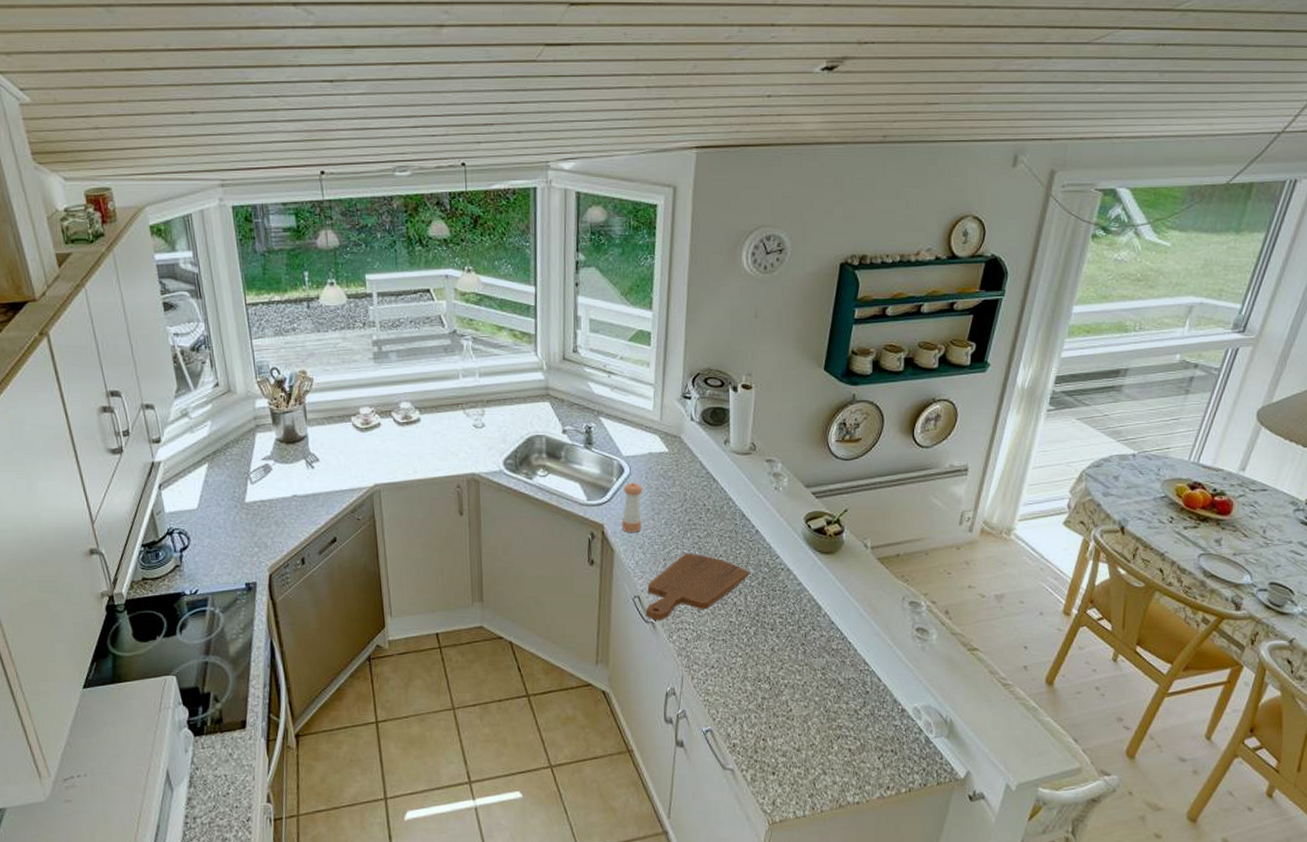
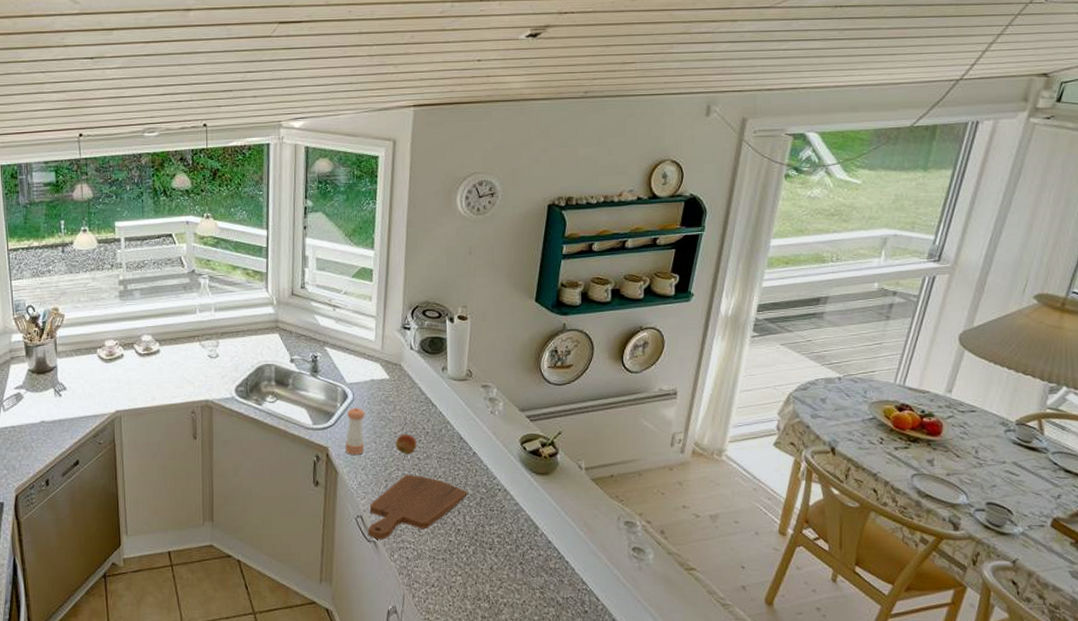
apple: none [674,510,697,532] -> present [395,434,417,454]

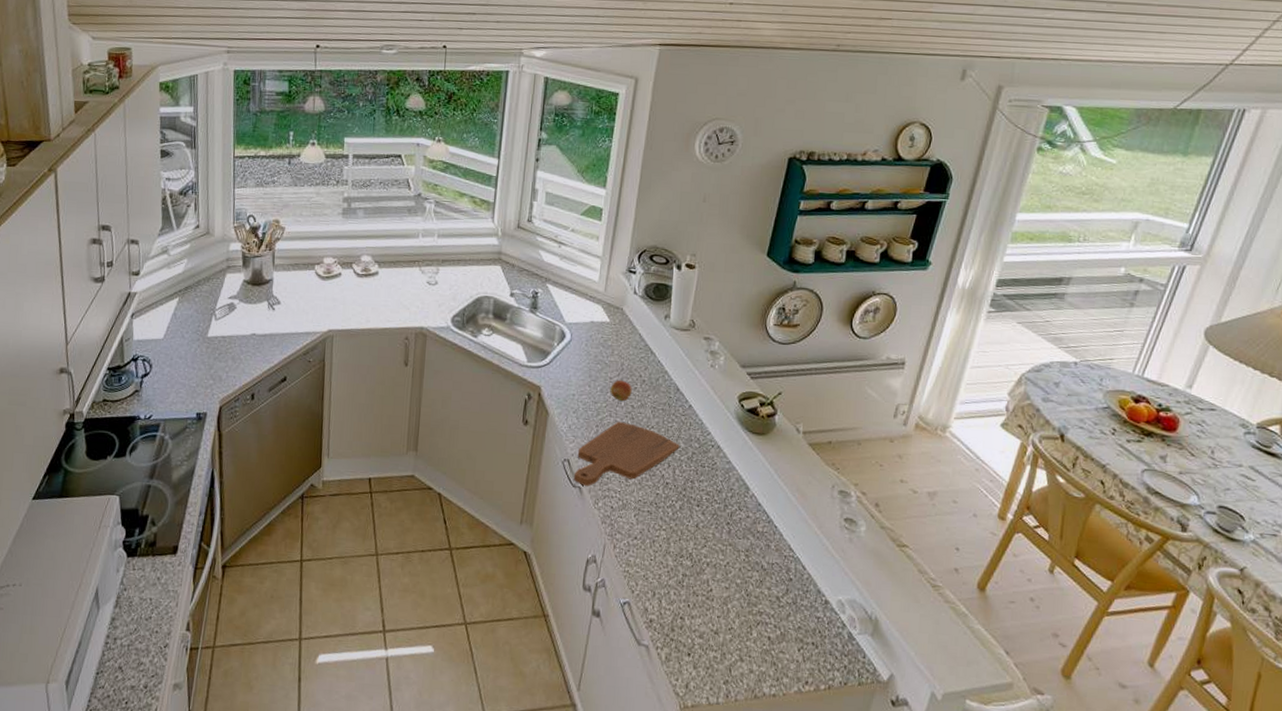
pepper shaker: present [345,407,365,455] -> none [558,348,582,397]

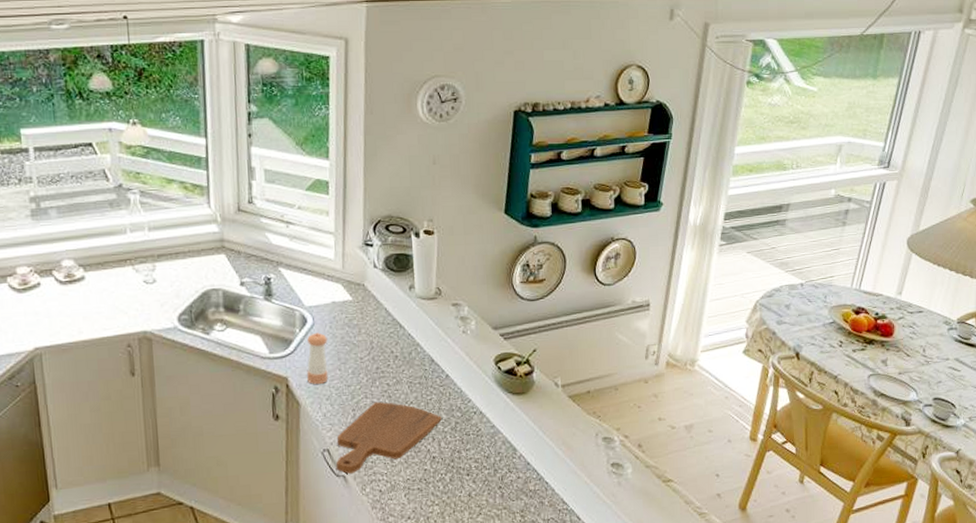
pepper shaker: none [558,348,582,397] -> present [307,332,328,384]
apple: present [610,379,632,401] -> none [362,358,385,380]

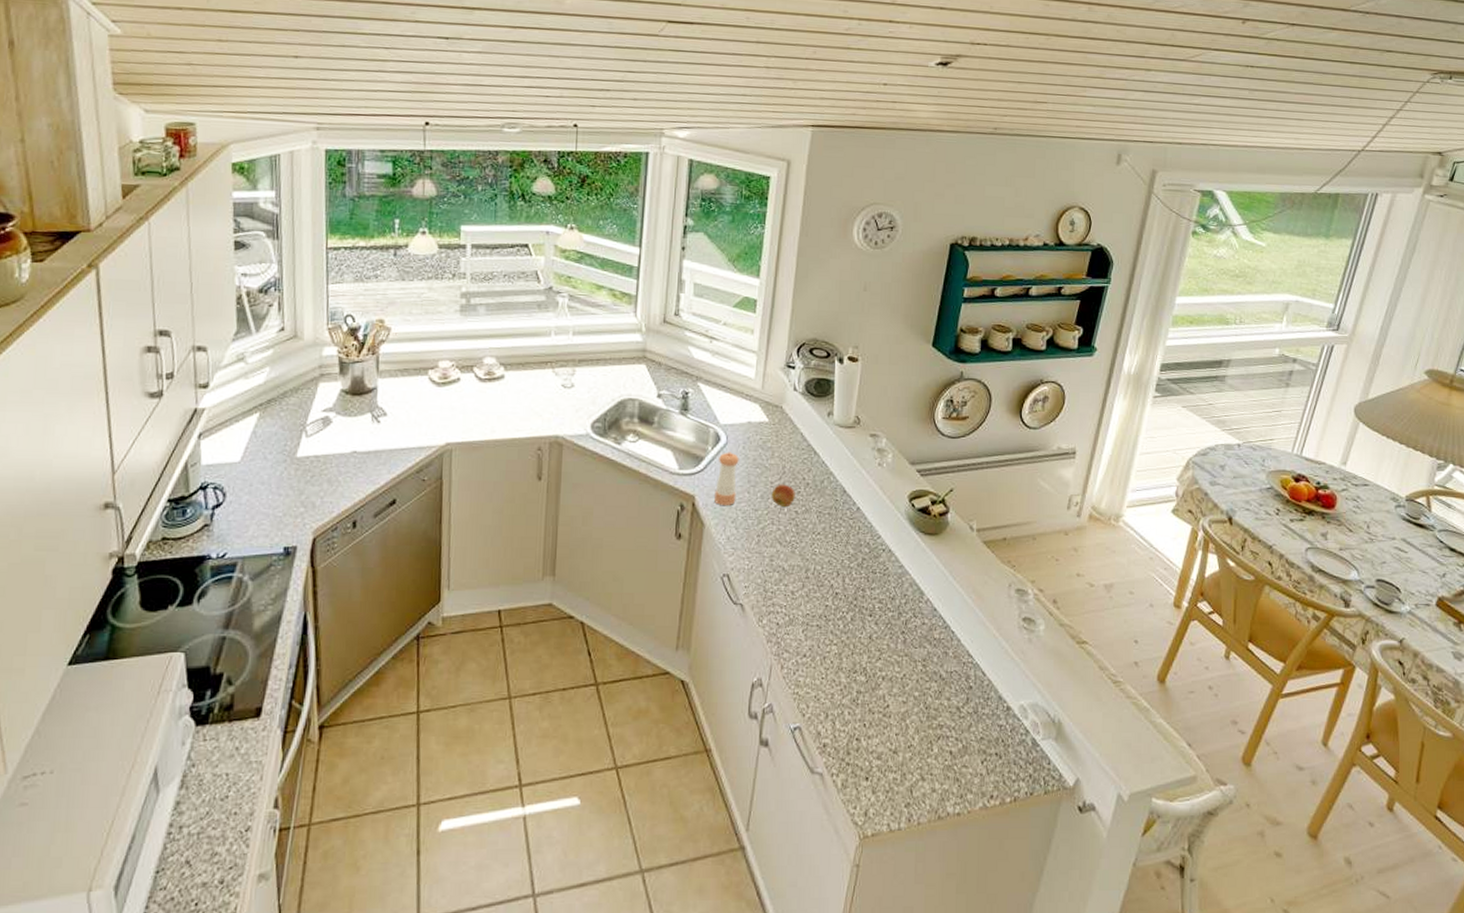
cutting board: present [335,401,442,475] -> none [734,529,849,603]
apple: none [362,358,385,380] -> present [771,484,795,506]

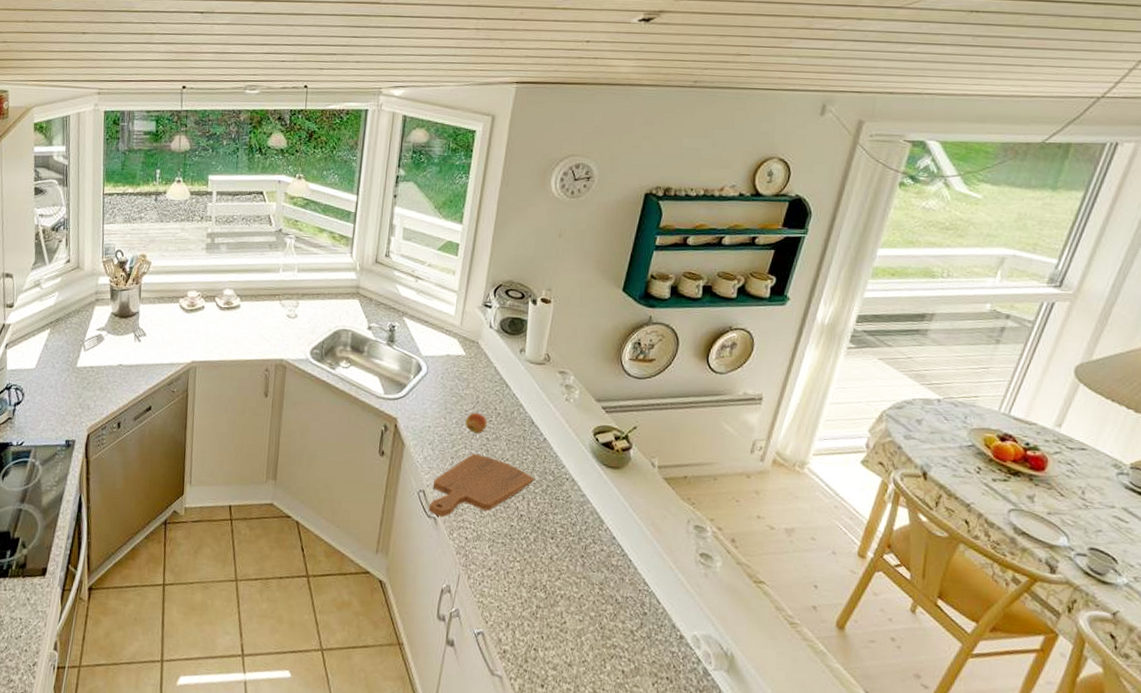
pepper shaker: present [714,452,739,505] -> none [414,381,438,429]
cutting board: none [734,529,849,603] -> present [428,453,534,518]

